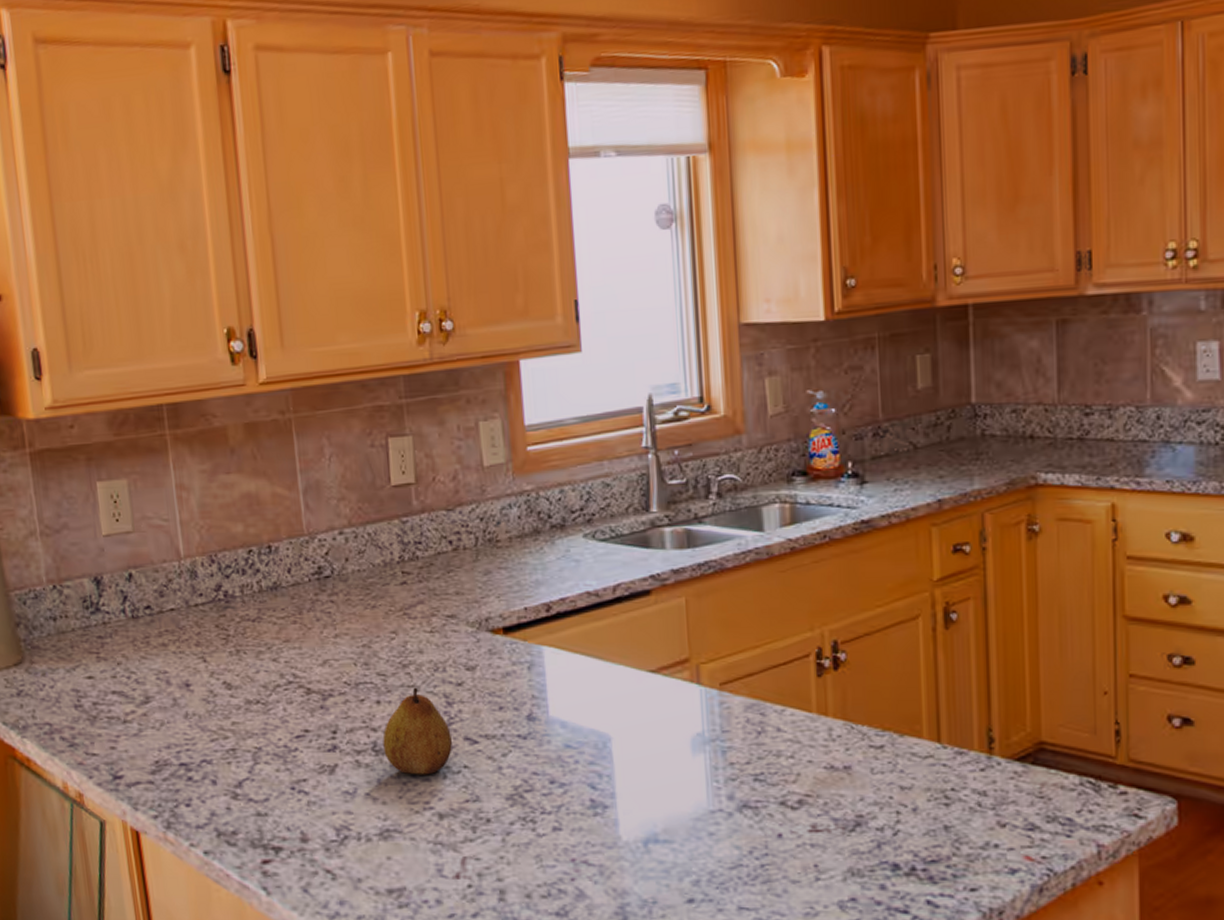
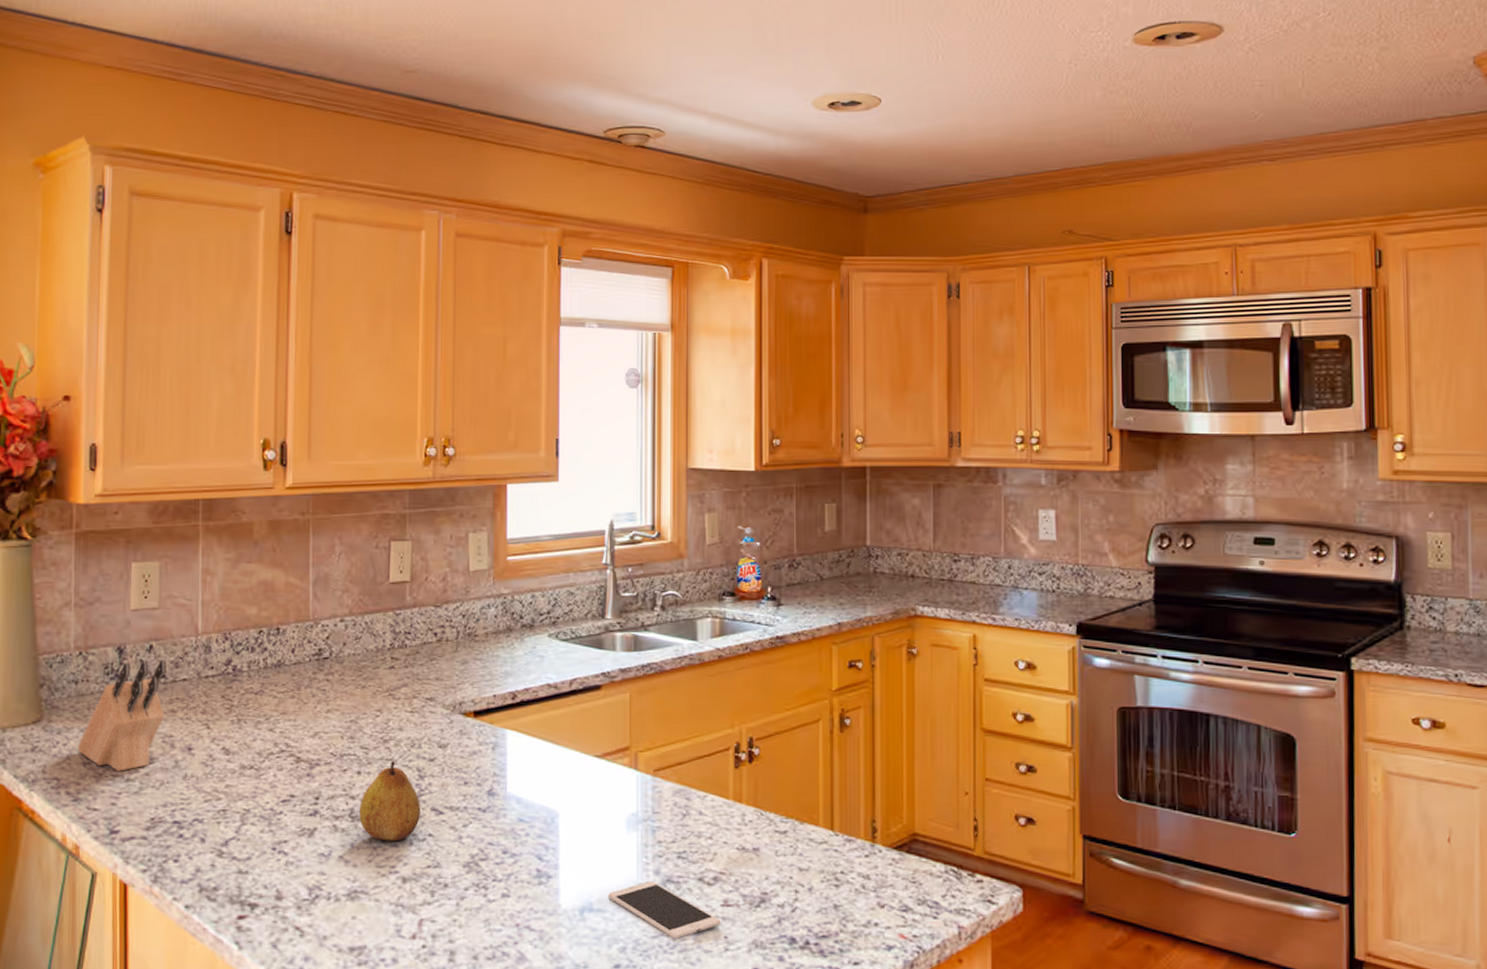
knife block: none [65,588,155,713] -> present [77,659,167,772]
smartphone: none [675,807,809,869] -> present [608,880,721,939]

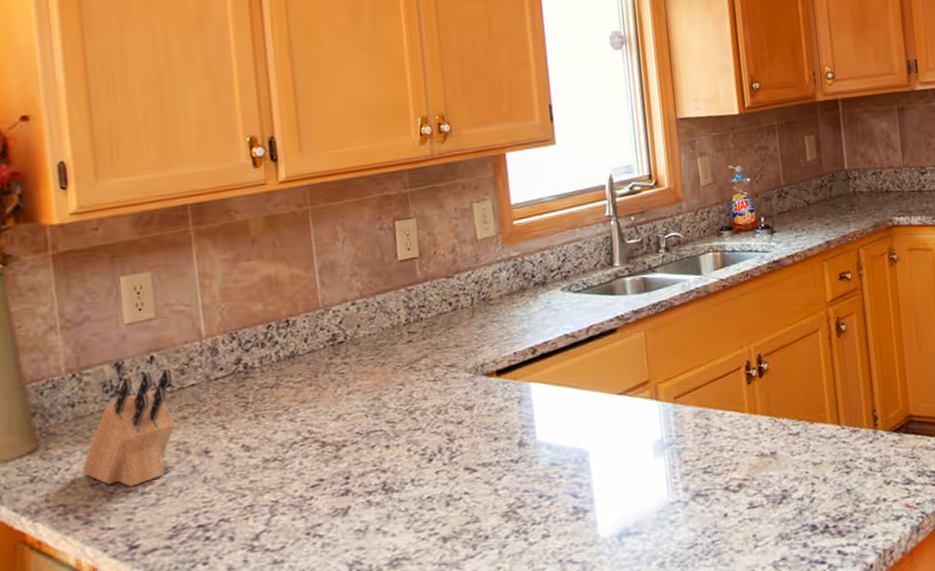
fruit: present [359,761,421,842] -> none [392,429,455,507]
smartphone: present [608,880,721,939] -> none [643,497,749,546]

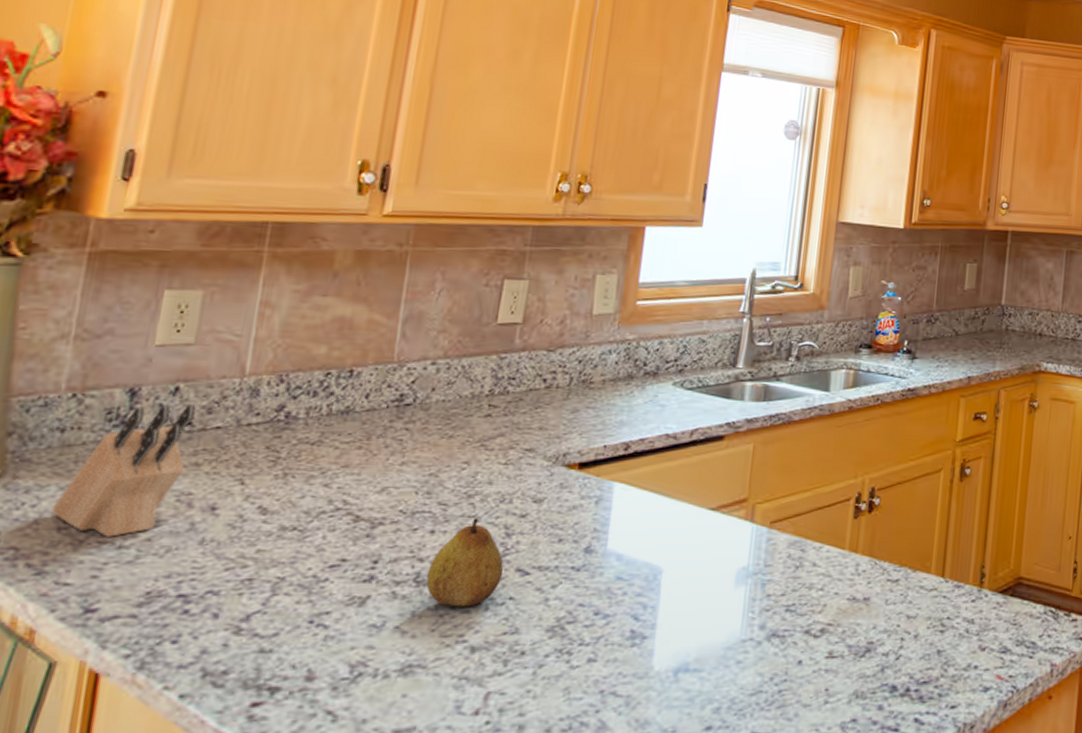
fruit: none [392,429,455,507] -> present [426,518,504,607]

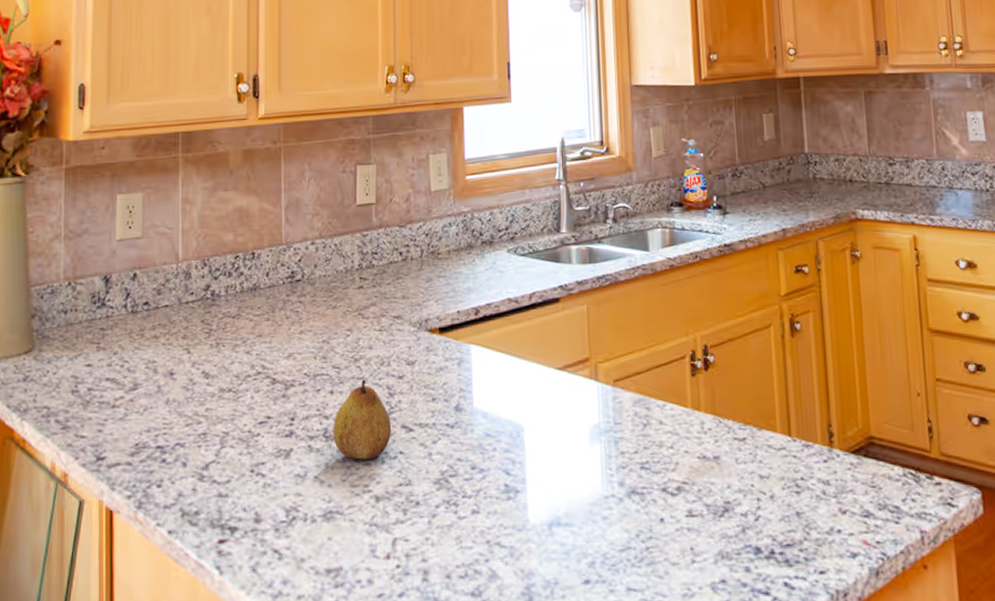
knife block: present [51,403,196,537] -> none [66,286,150,398]

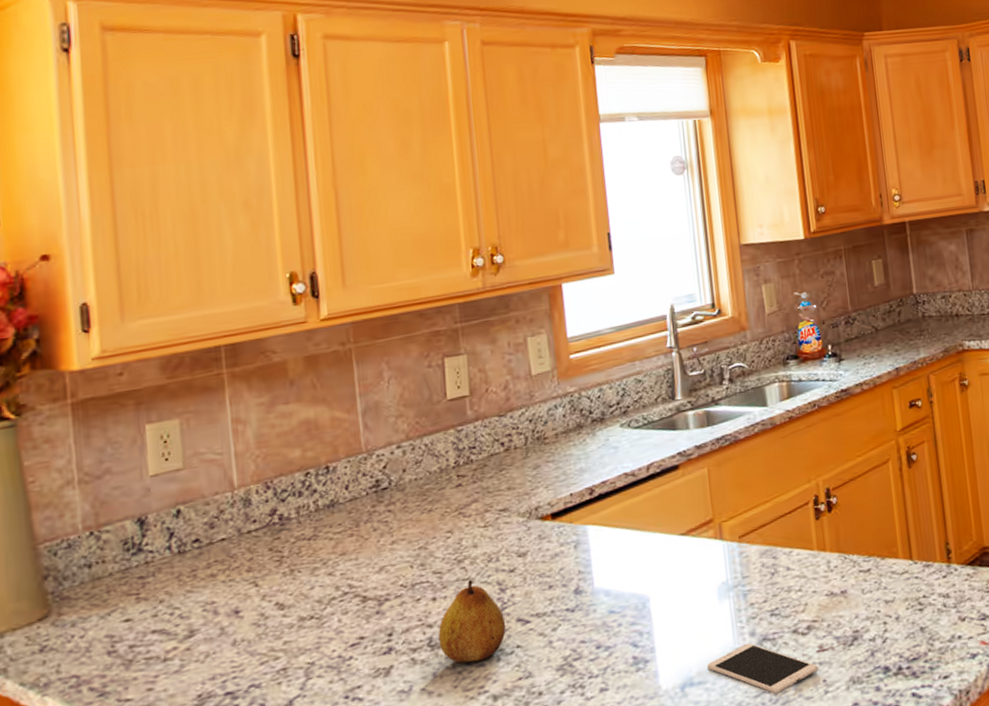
smartphone: none [575,492,686,551] -> present [707,643,819,694]

